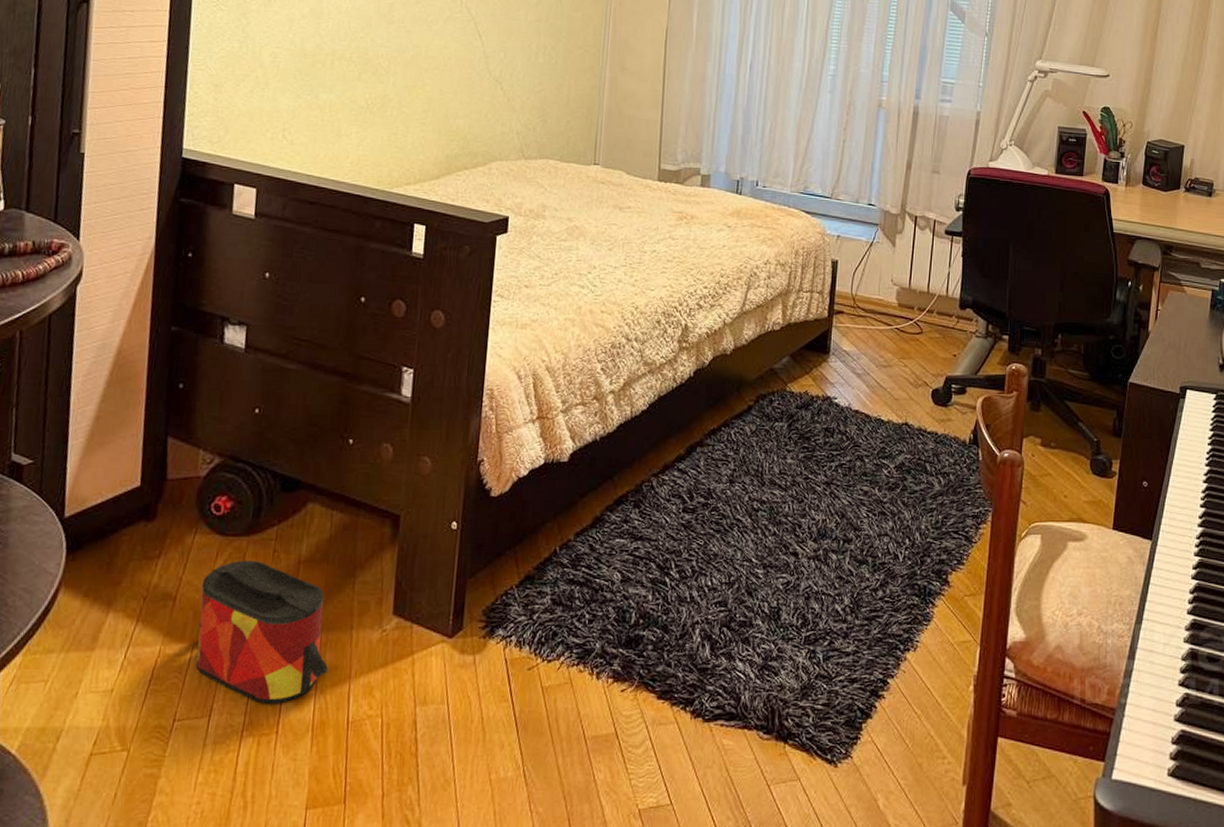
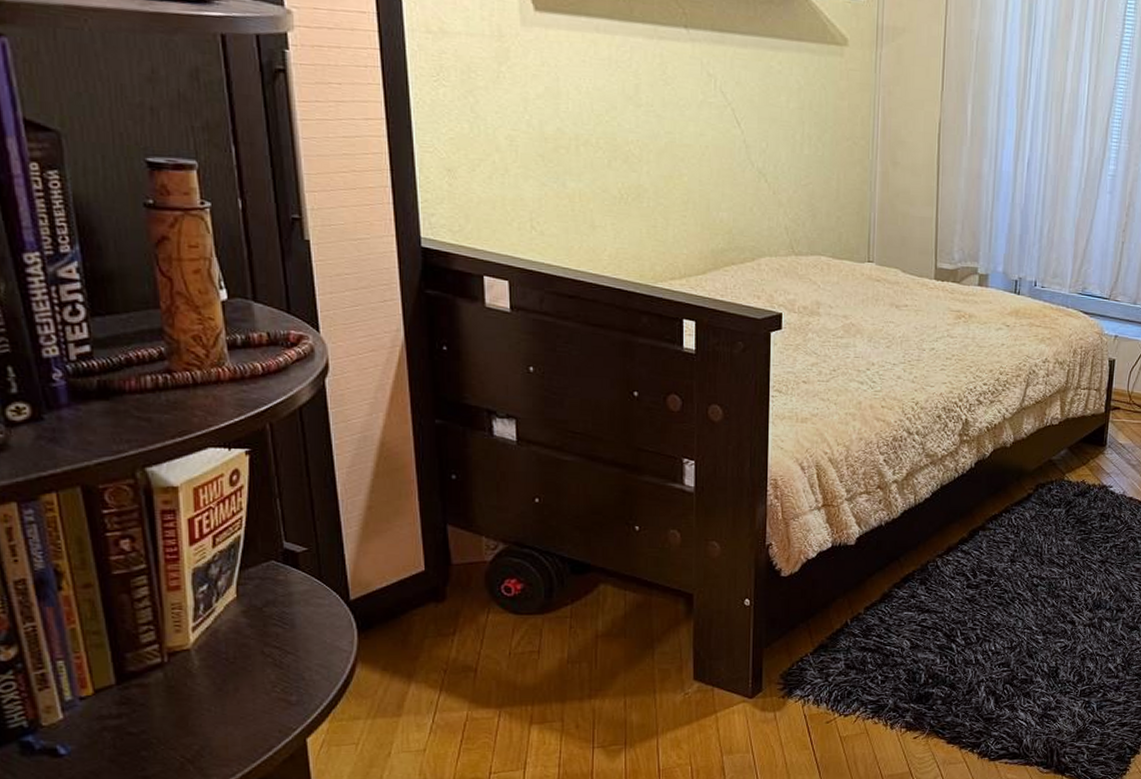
bag: present [196,560,329,704] -> none [502,635,636,757]

